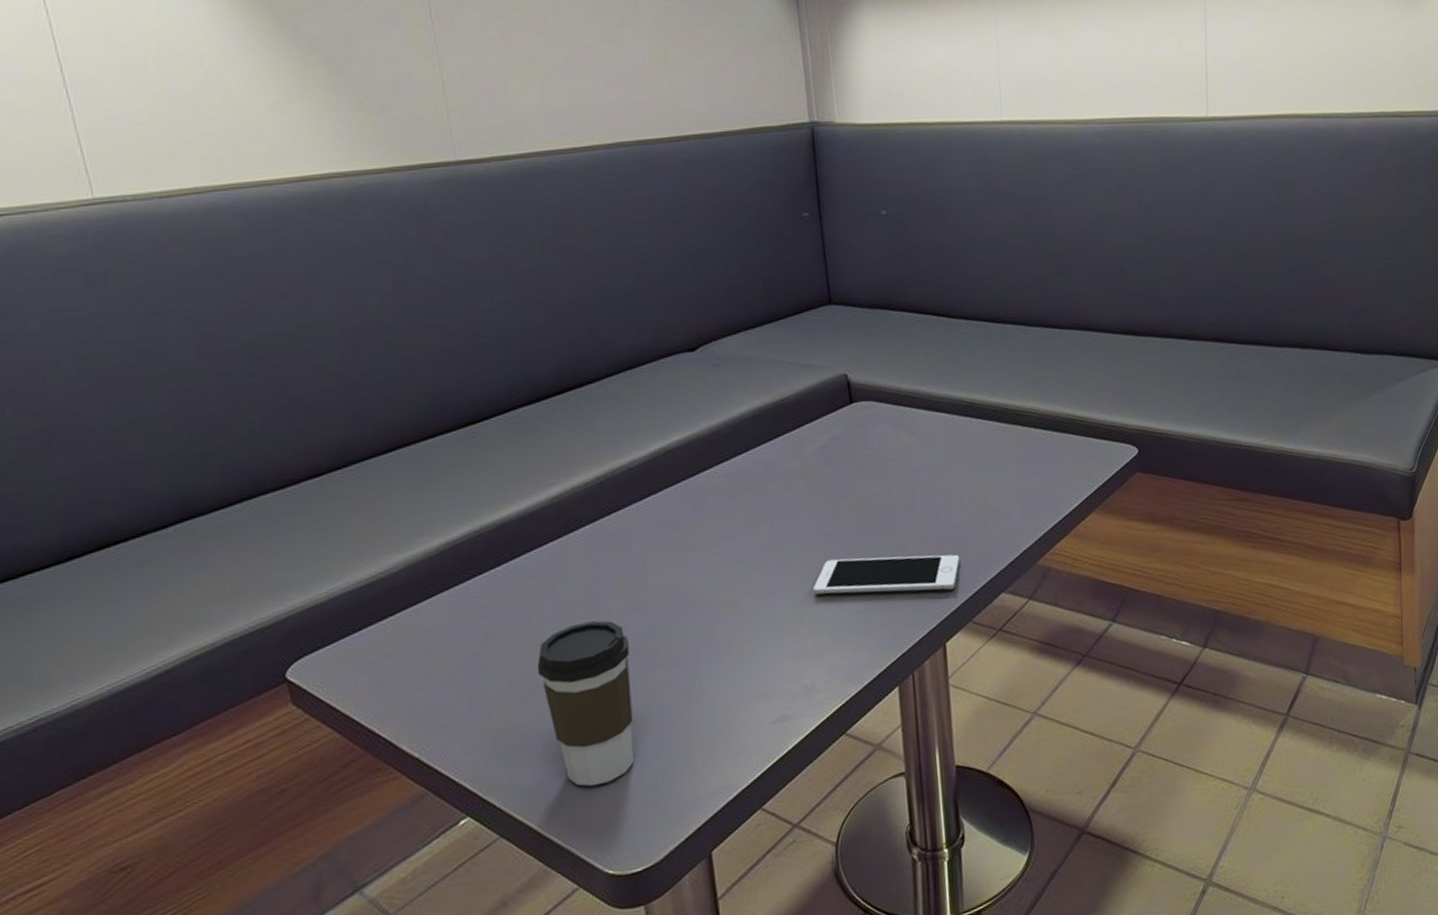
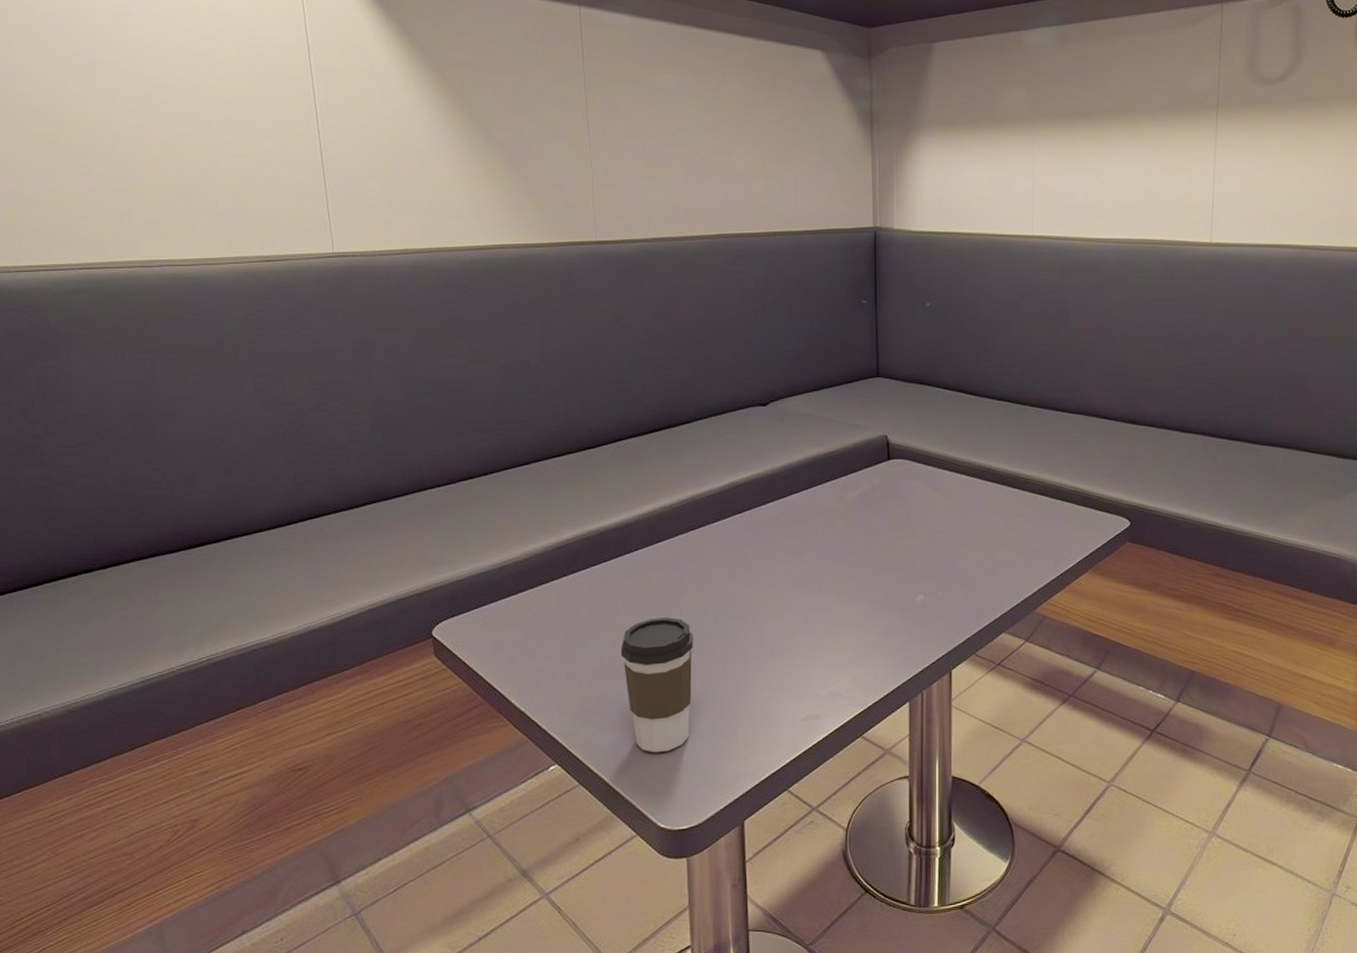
cell phone: present [813,554,960,595] -> none [845,588,968,625]

